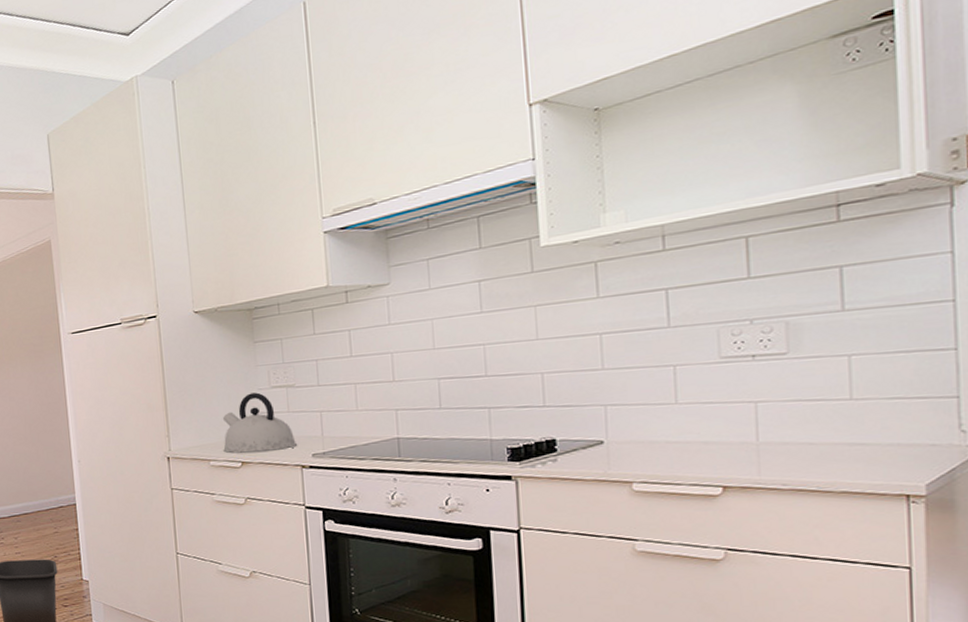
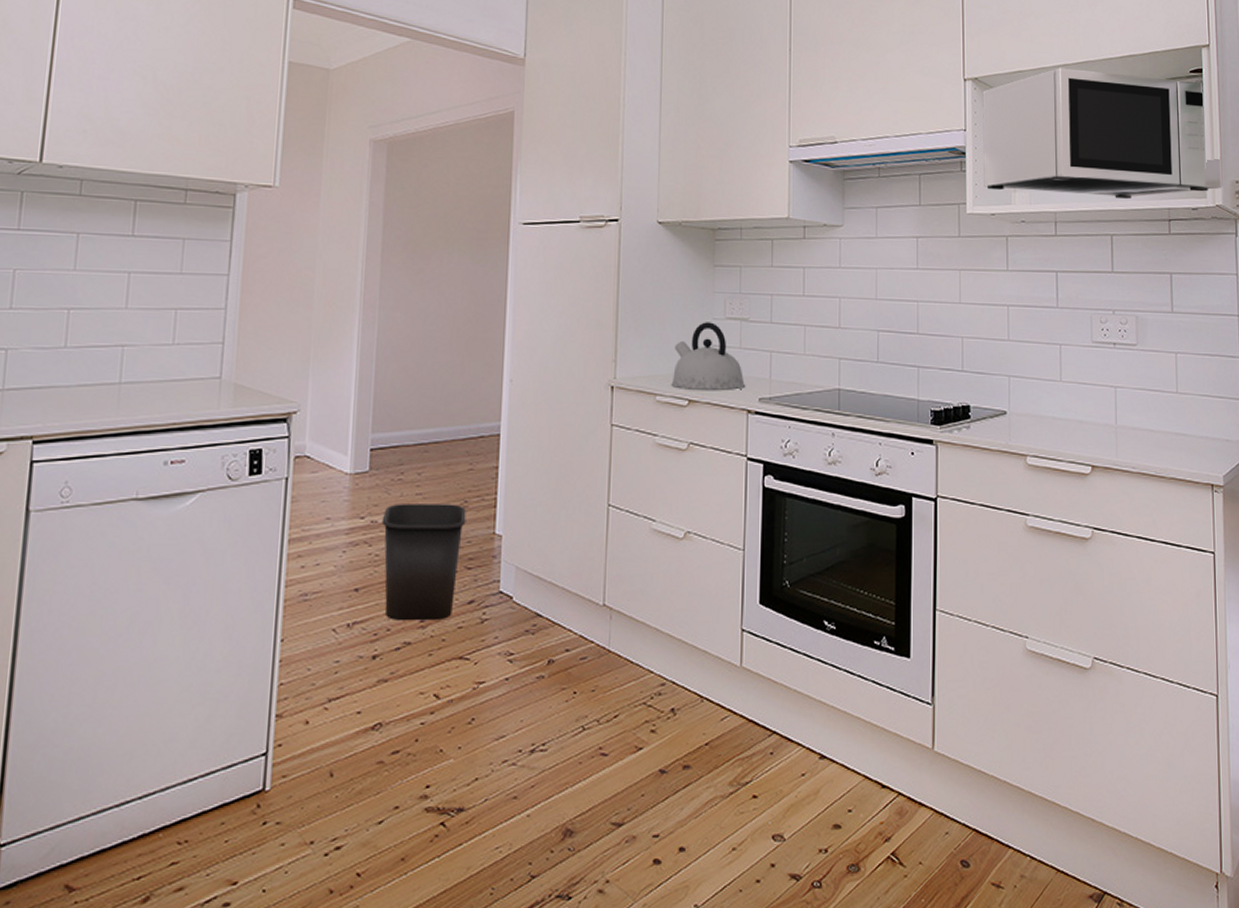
microwave: none [555,27,927,217] -> present [983,67,1222,200]

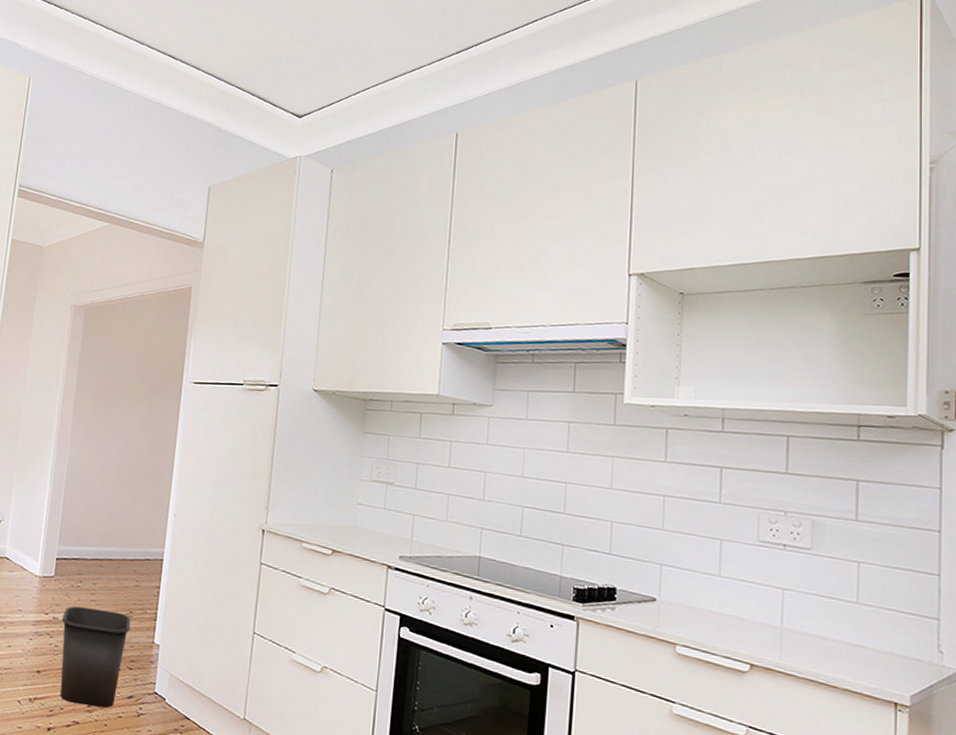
kettle: present [671,322,746,391] -> none [317,482,388,547]
microwave: present [983,67,1222,200] -> none [644,266,927,402]

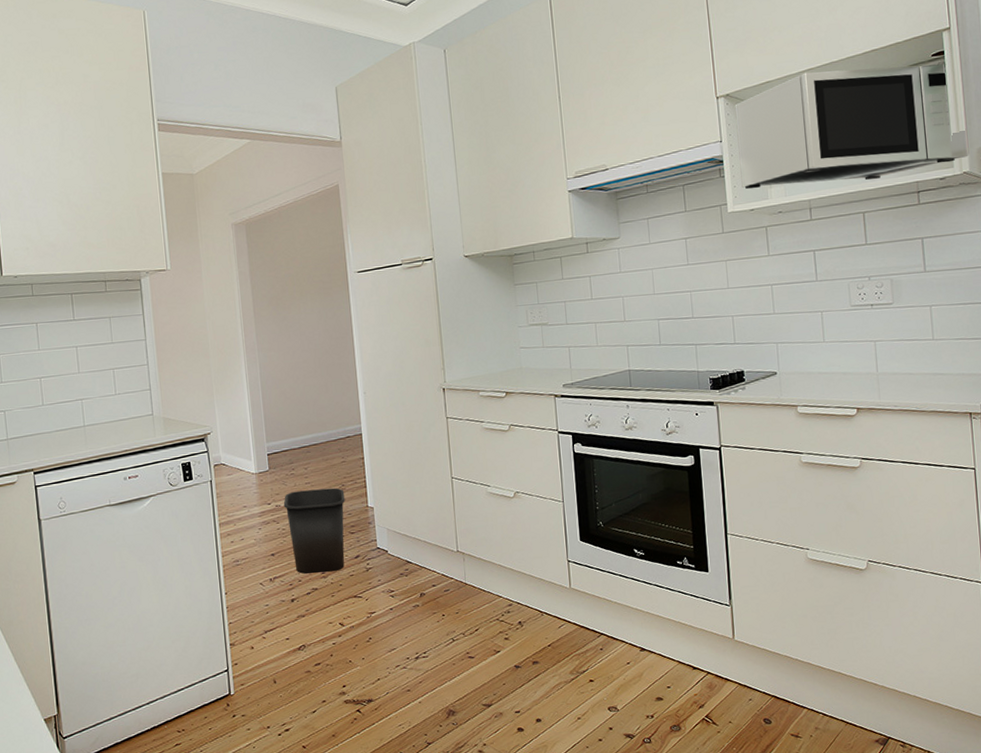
microwave: none [644,266,927,402] -> present [734,64,969,189]

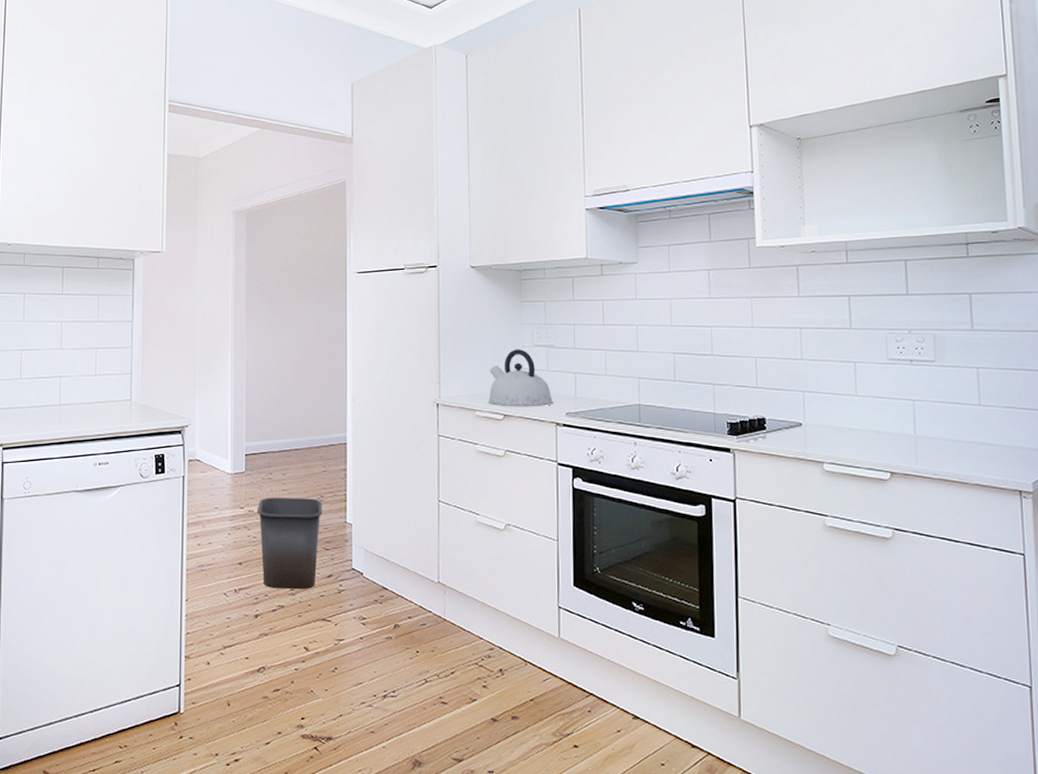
kettle: none [490,330,551,385] -> present [488,349,554,407]
microwave: present [734,64,969,189] -> none [769,108,1024,227]

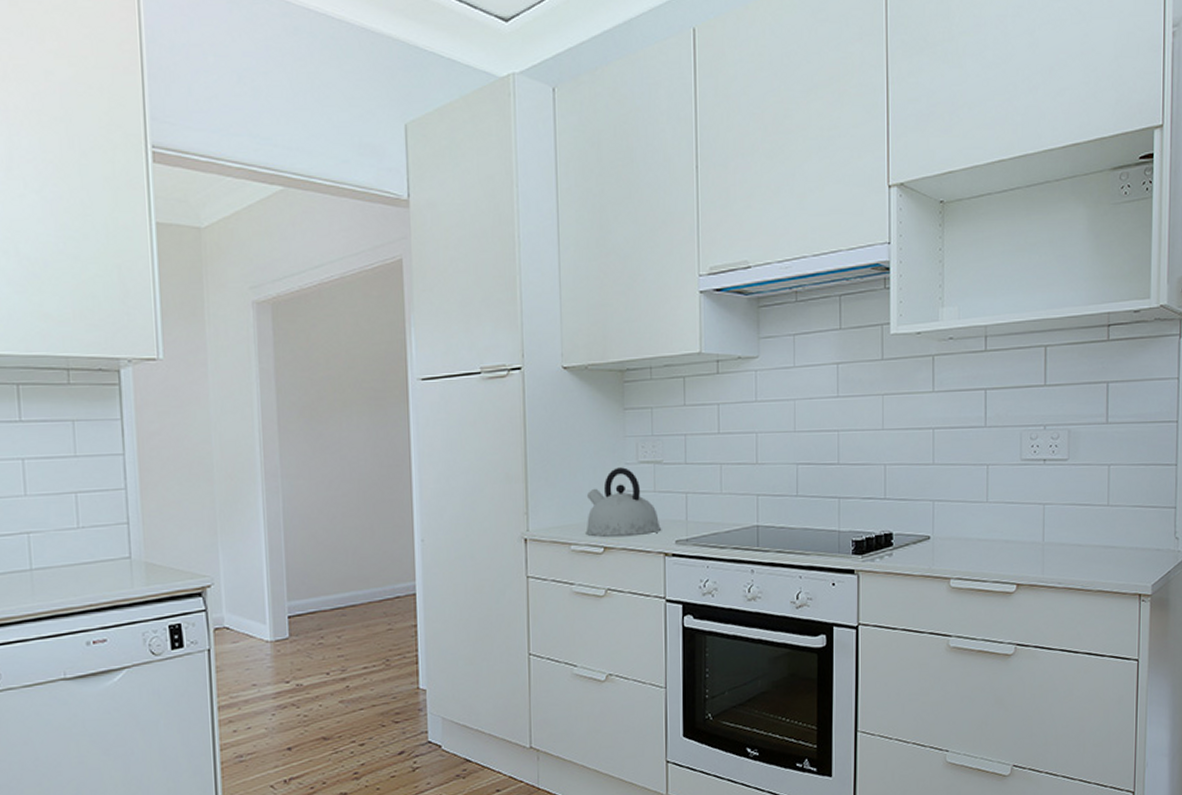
waste bin: present [257,497,323,589] -> none [306,663,390,774]

